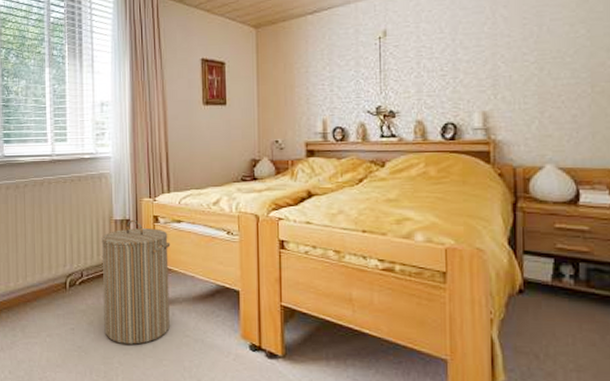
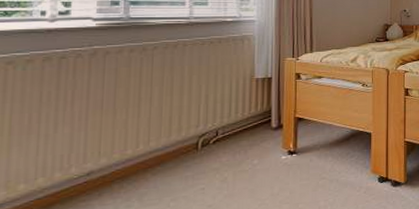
laundry hamper: present [101,219,171,345] -> none [239,77,311,196]

